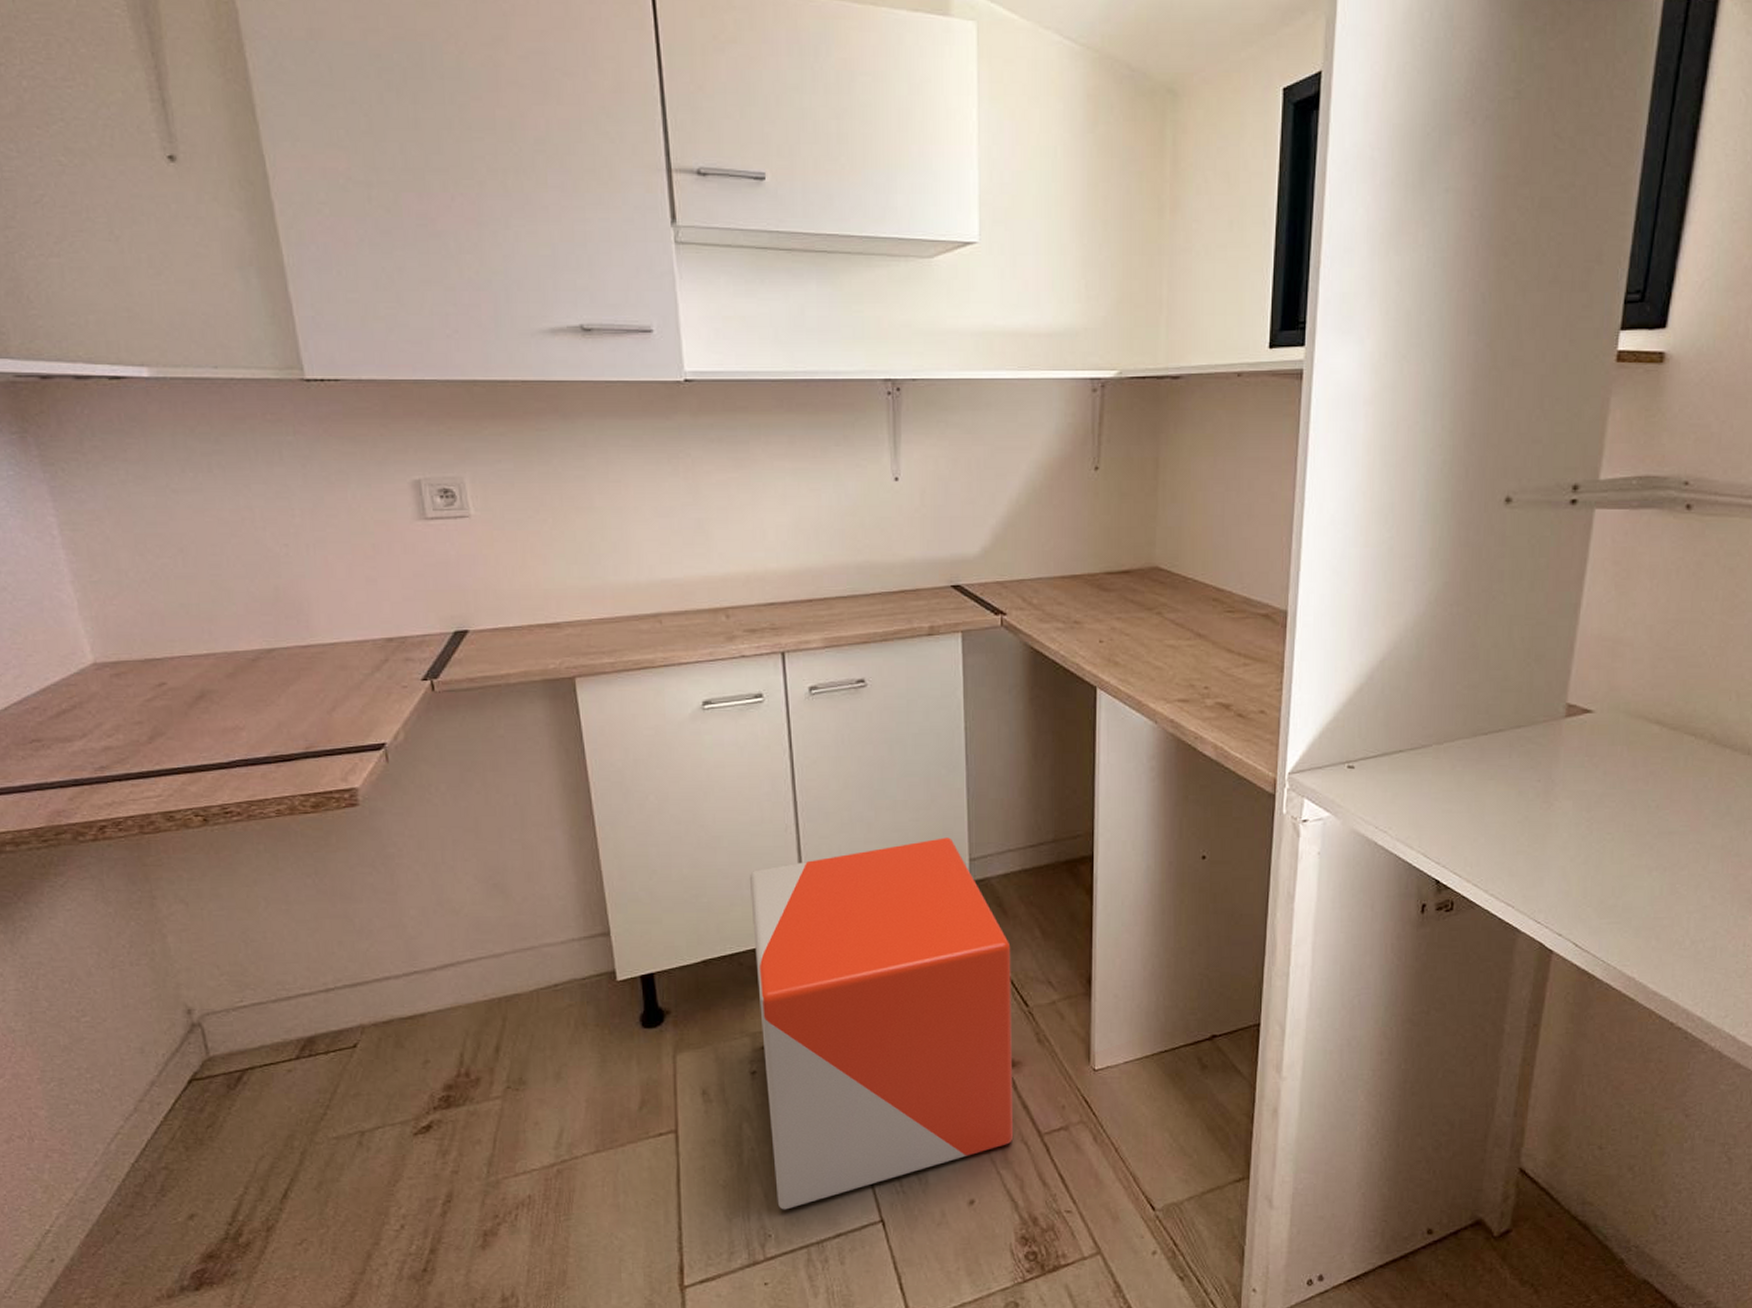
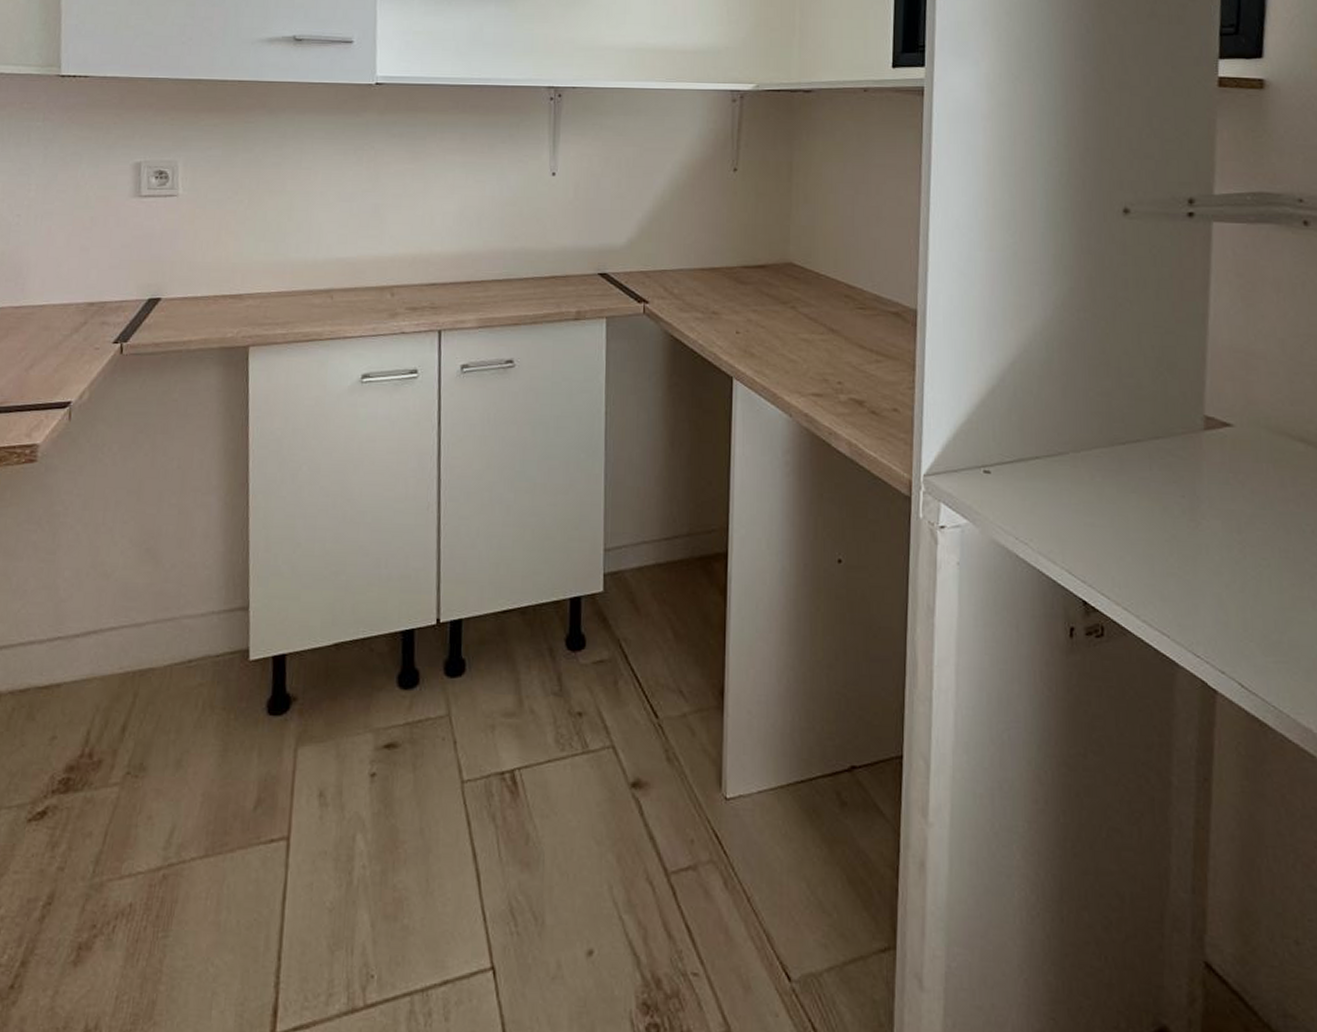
stool: present [749,837,1014,1210] -> none [383,525,642,945]

